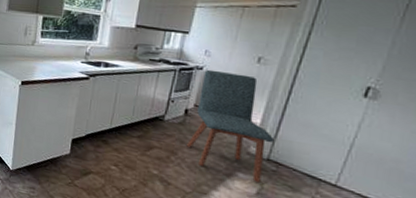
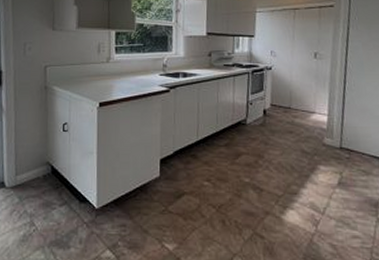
chair: present [187,69,275,183] -> none [271,69,343,172]

